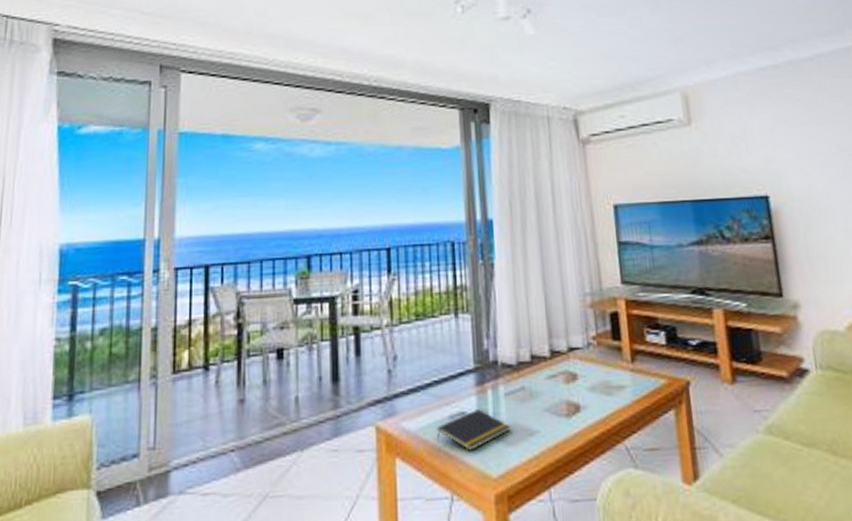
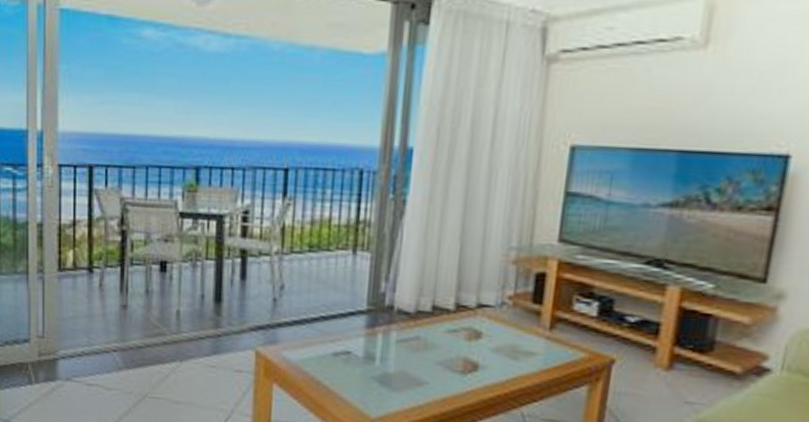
notepad: present [437,409,511,451] -> none [318,351,397,389]

